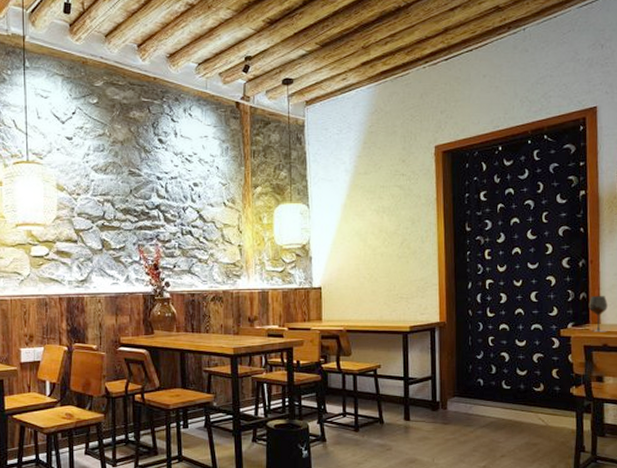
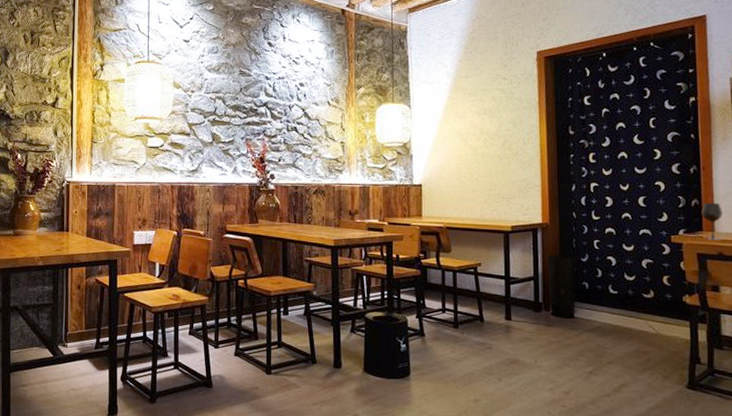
umbrella stand: none [444,353,472,416] -> present [547,254,577,319]

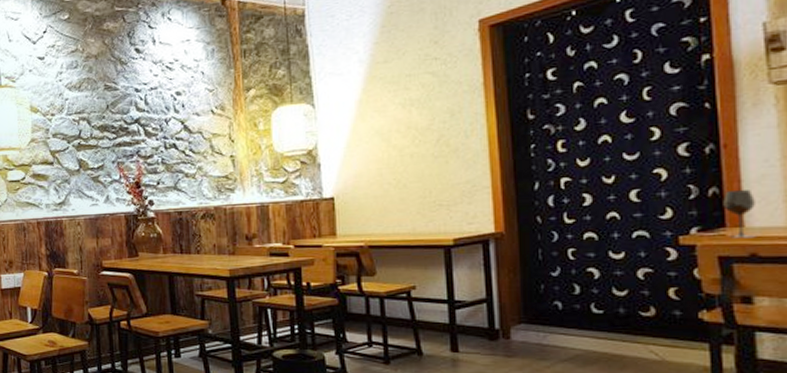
umbrella stand: present [547,254,577,319] -> none [504,270,546,347]

